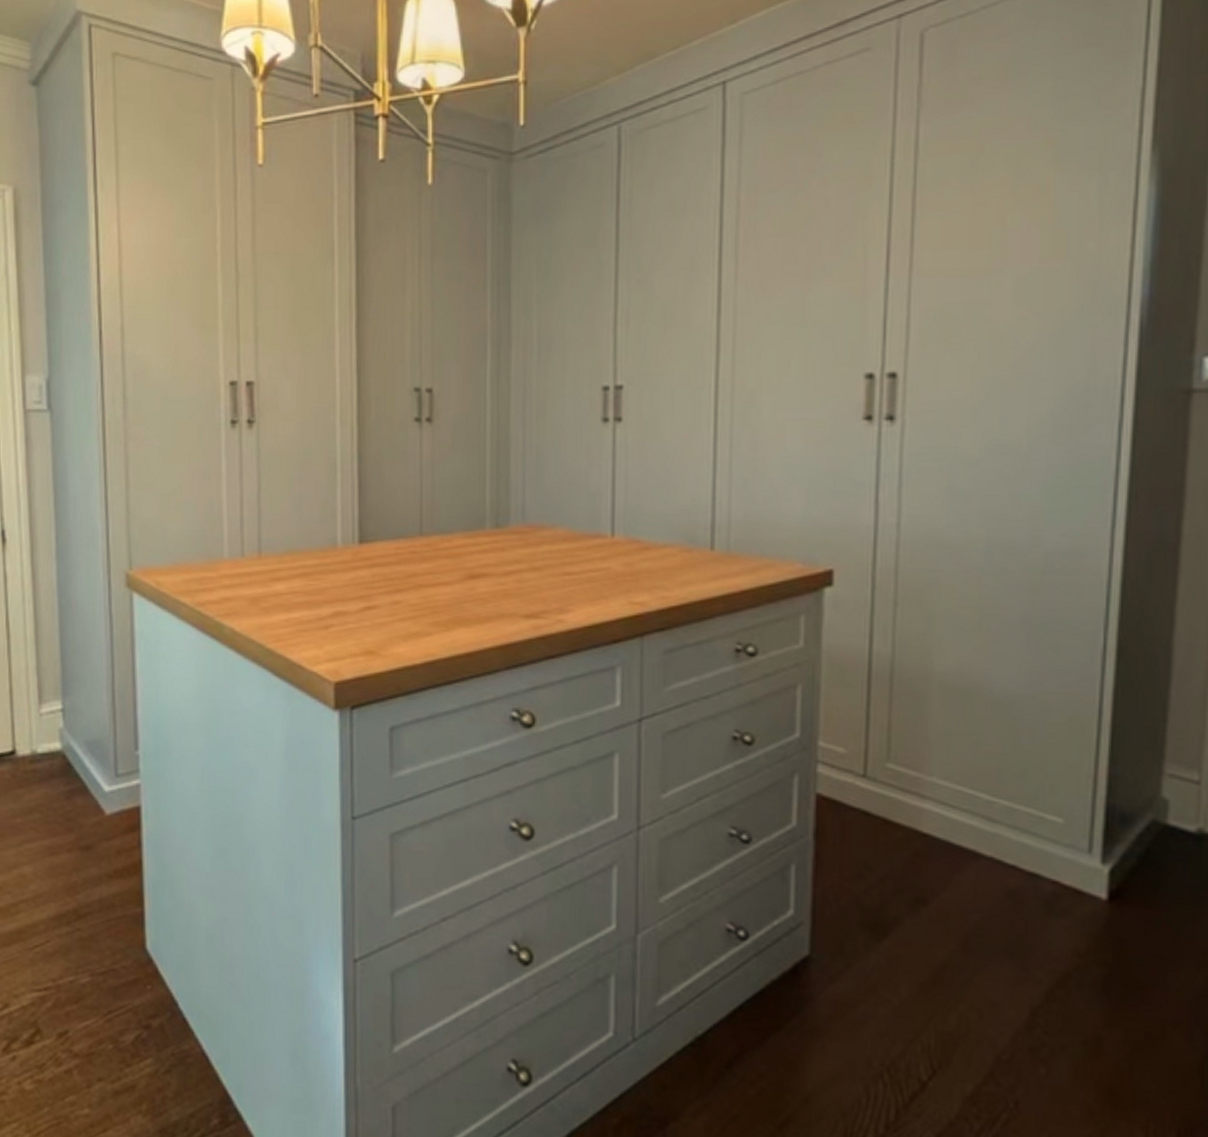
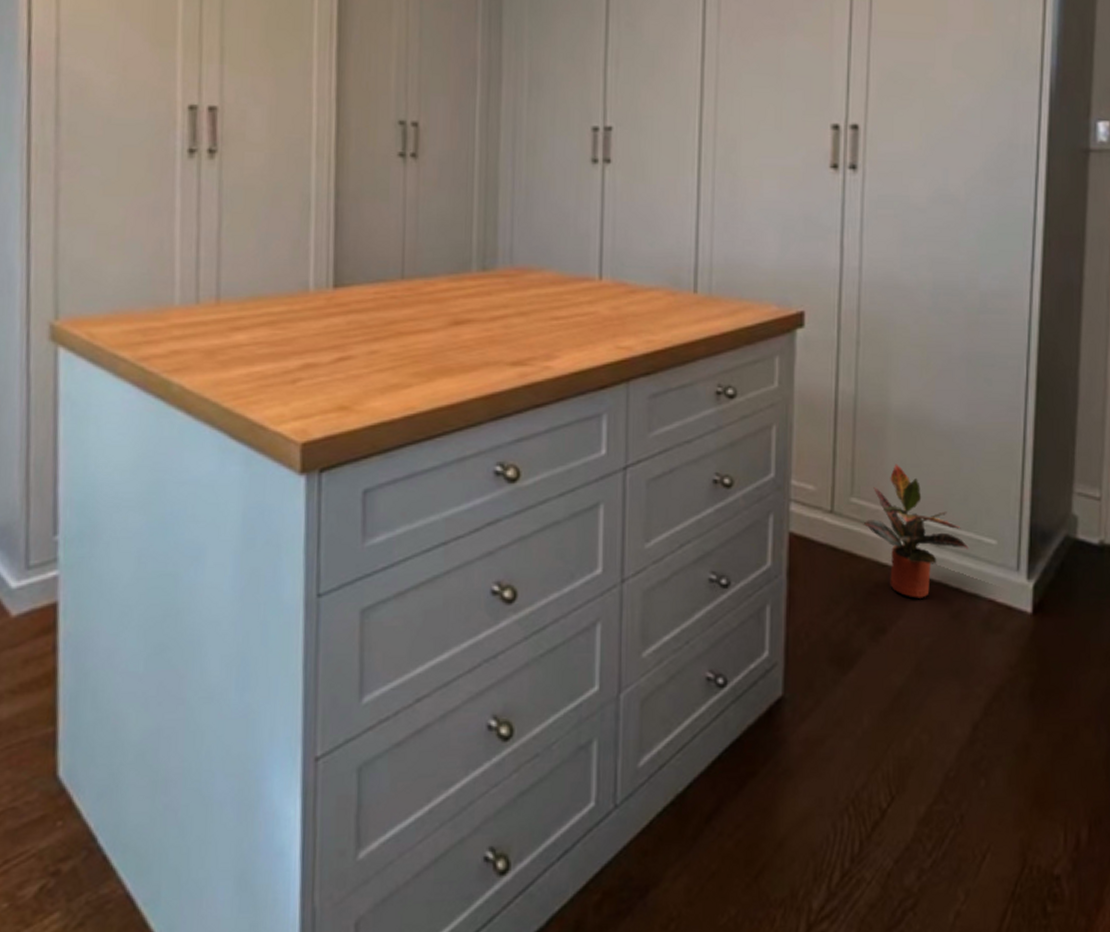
potted plant: none [901,731,1028,872] -> present [863,464,969,598]

